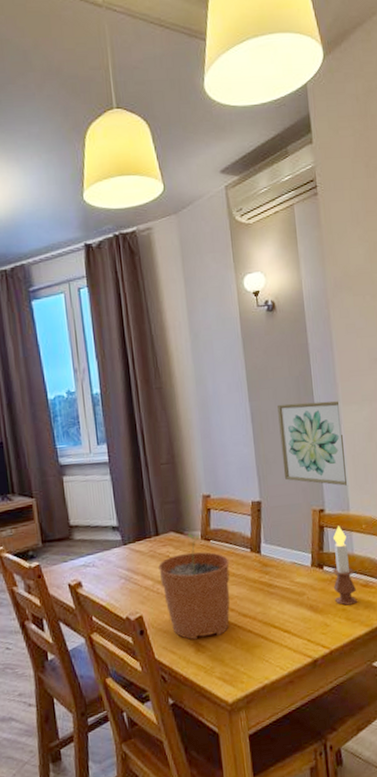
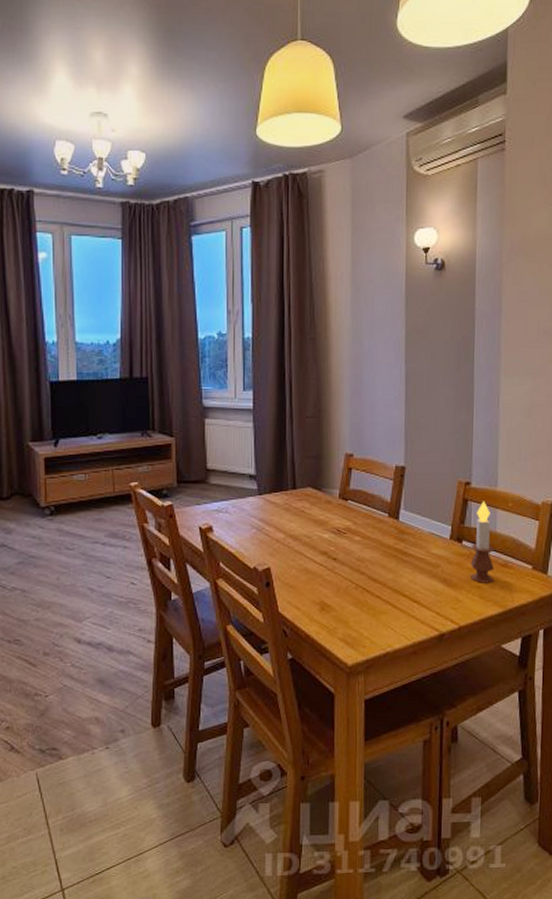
plant pot: present [158,534,230,640] -> none [292,491,365,599]
wall art: present [277,401,347,486] -> none [432,369,500,461]

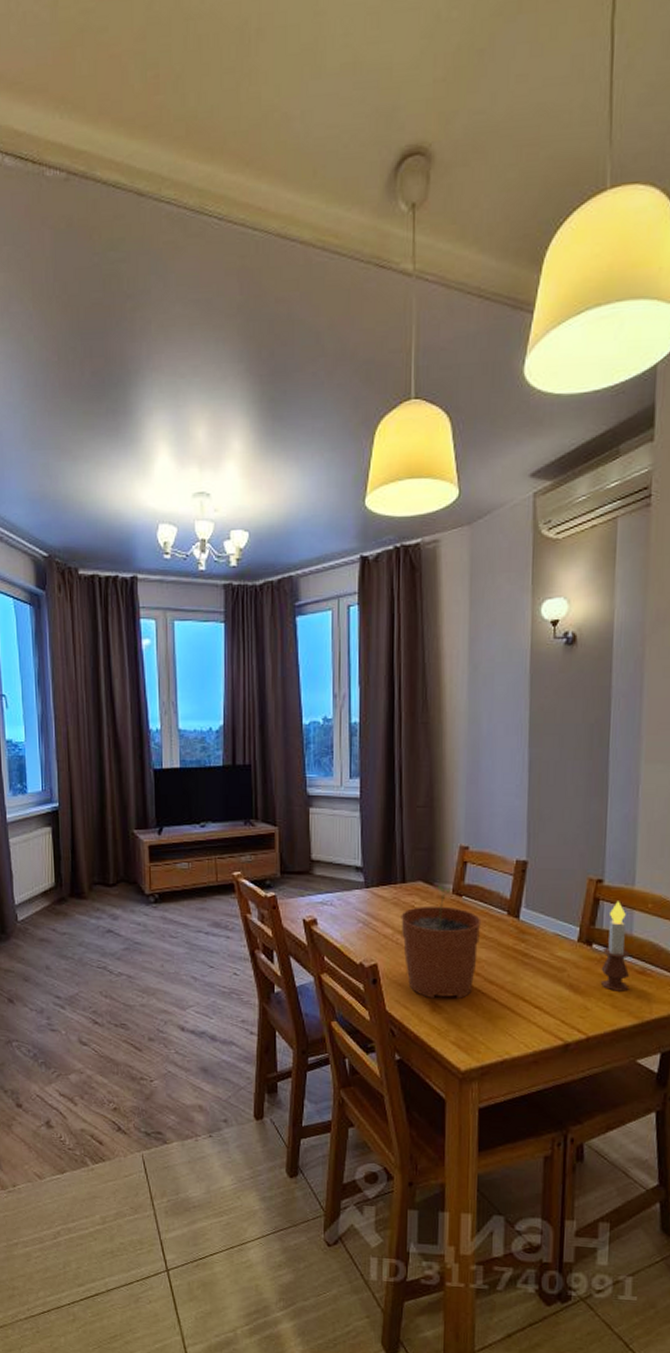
plant pot: none [292,491,365,599] -> present [401,886,482,999]

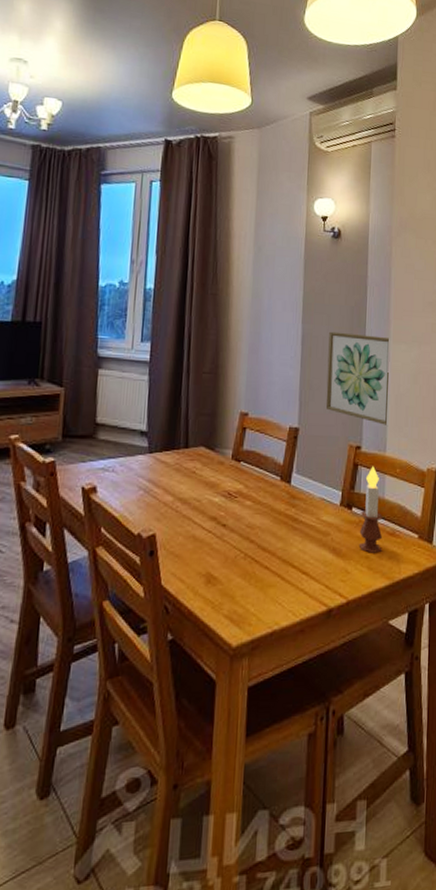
plant pot: present [401,886,482,999] -> none [181,451,257,570]
wall art: none [559,754,640,856] -> present [325,331,389,425]

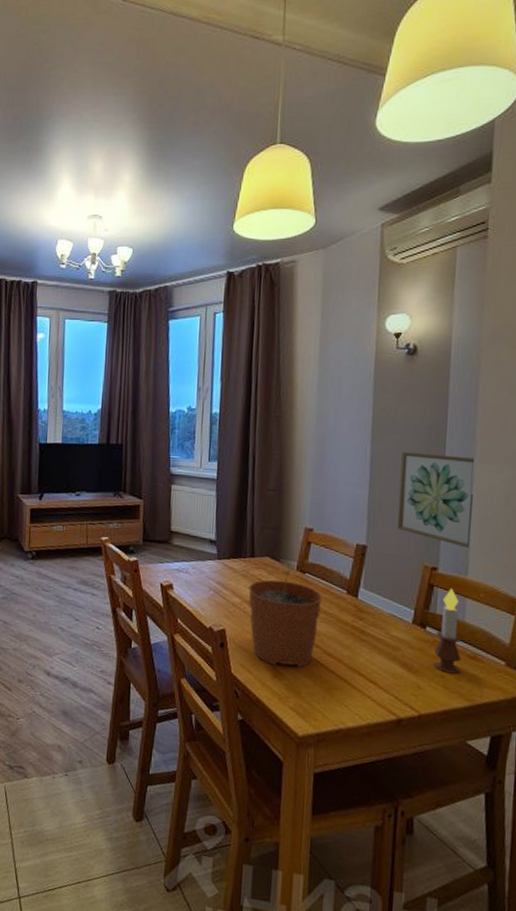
plant pot: none [181,451,257,570] -> present [248,562,323,668]

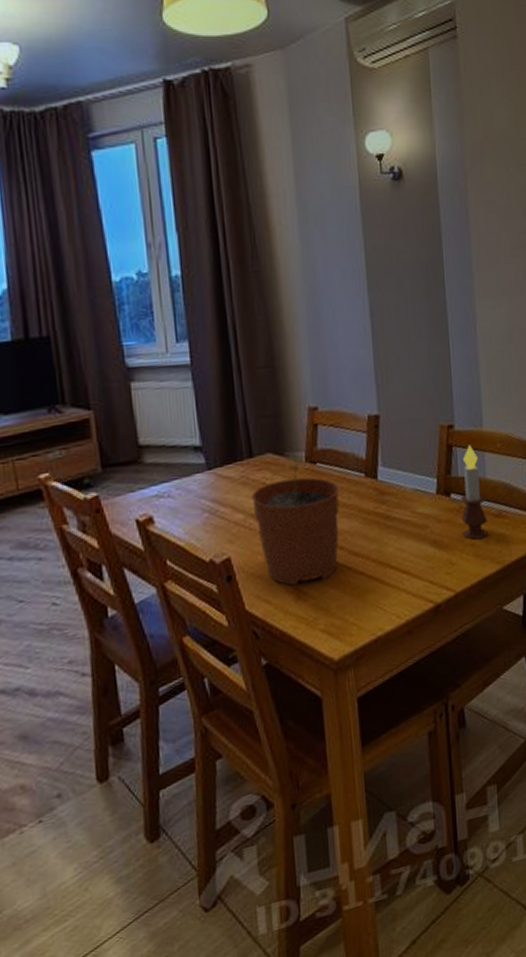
wall art: present [397,451,474,548] -> none [402,293,480,397]

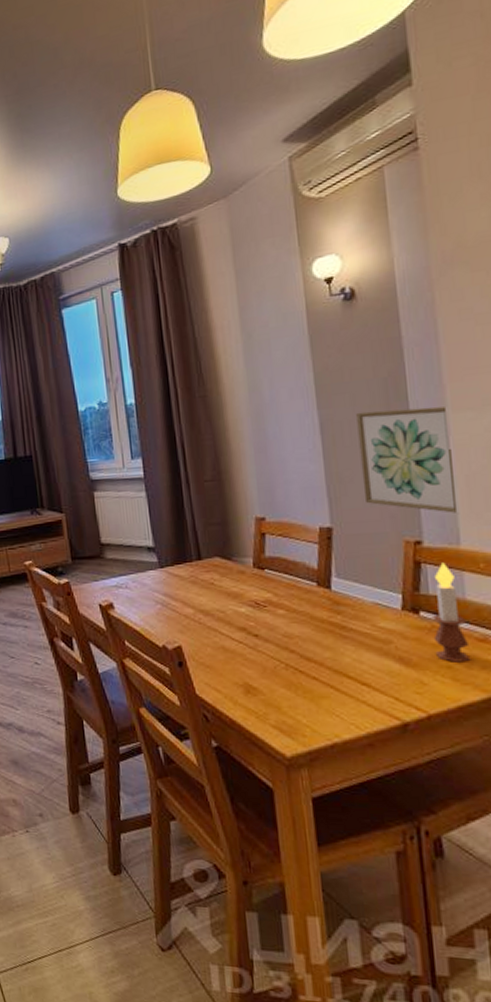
plant pot: present [251,455,340,586] -> none [200,560,290,680]
wall art: none [402,293,480,397] -> present [356,406,456,513]

